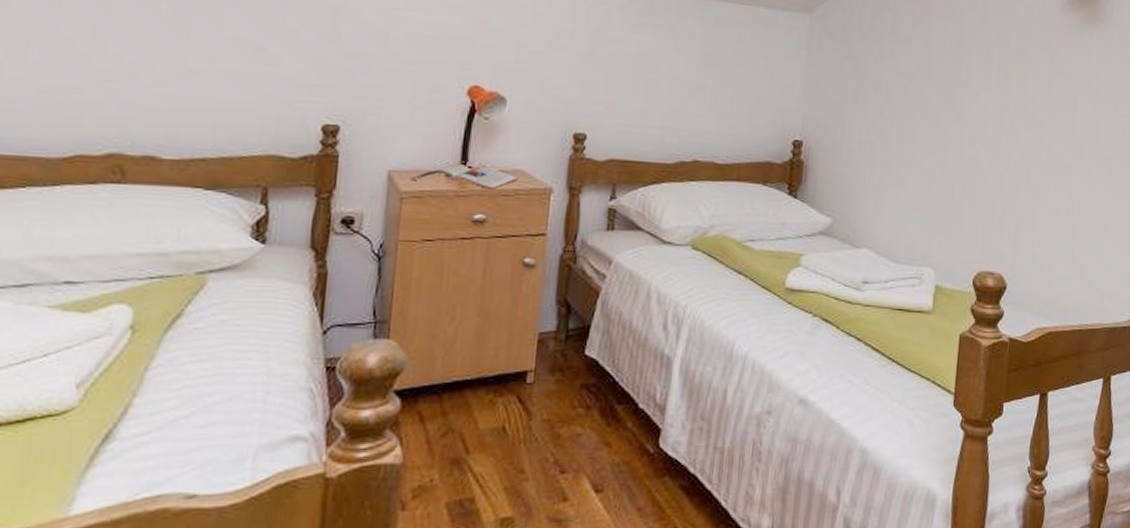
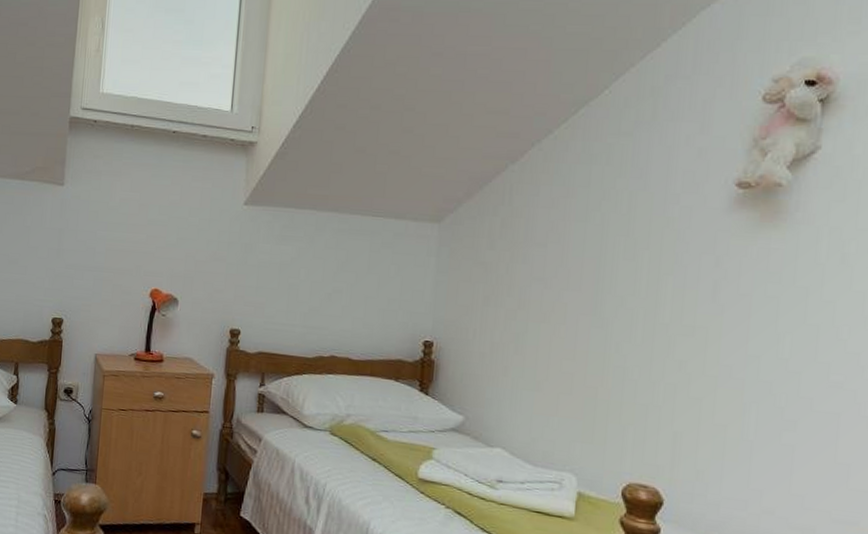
magazine: present [410,161,519,191] -> none [110,349,188,373]

